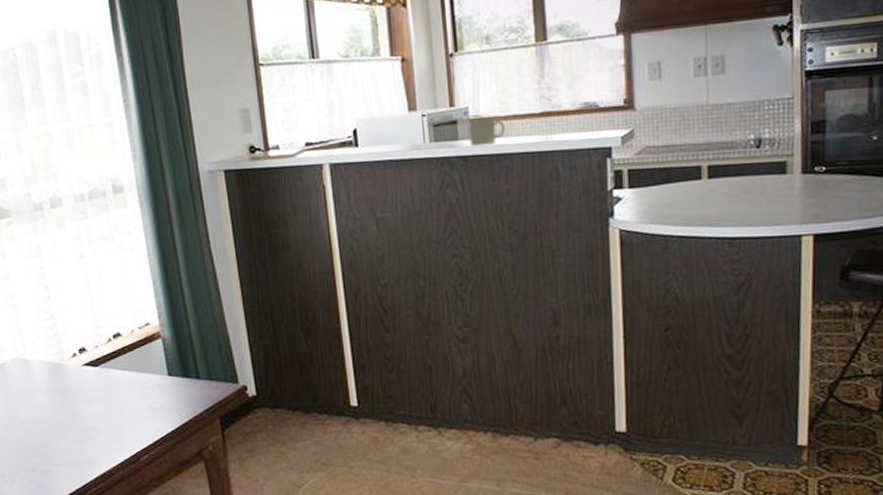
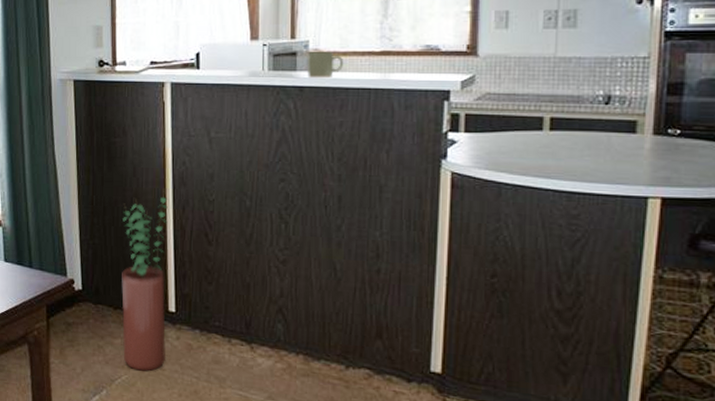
vase: none [291,277,353,472] -> present [121,188,168,371]

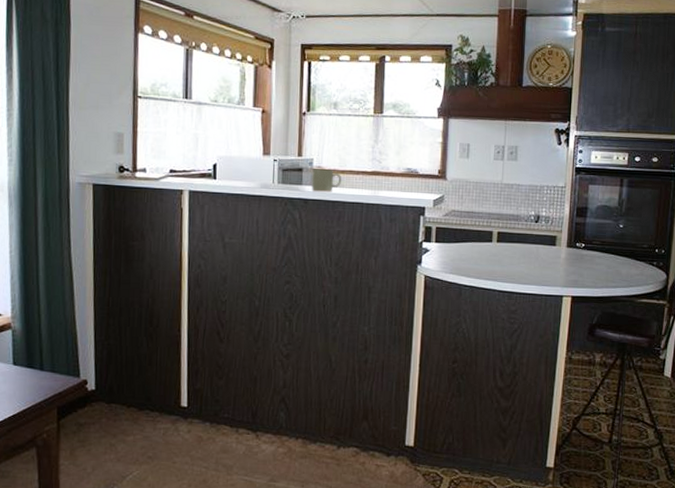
vase: present [121,188,168,371] -> none [134,290,183,465]

